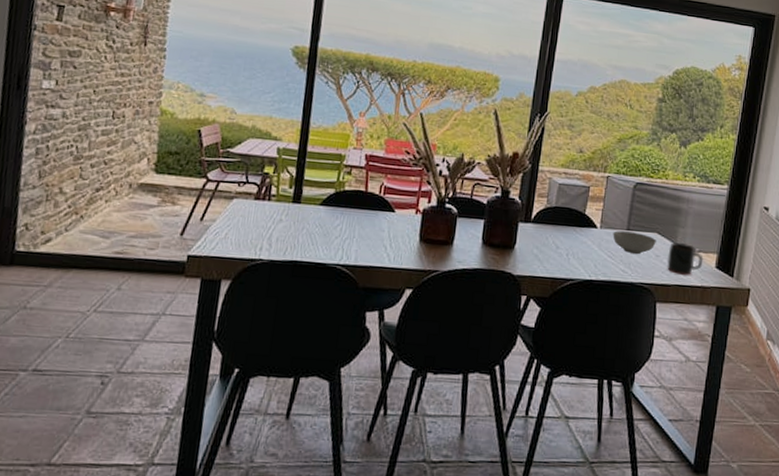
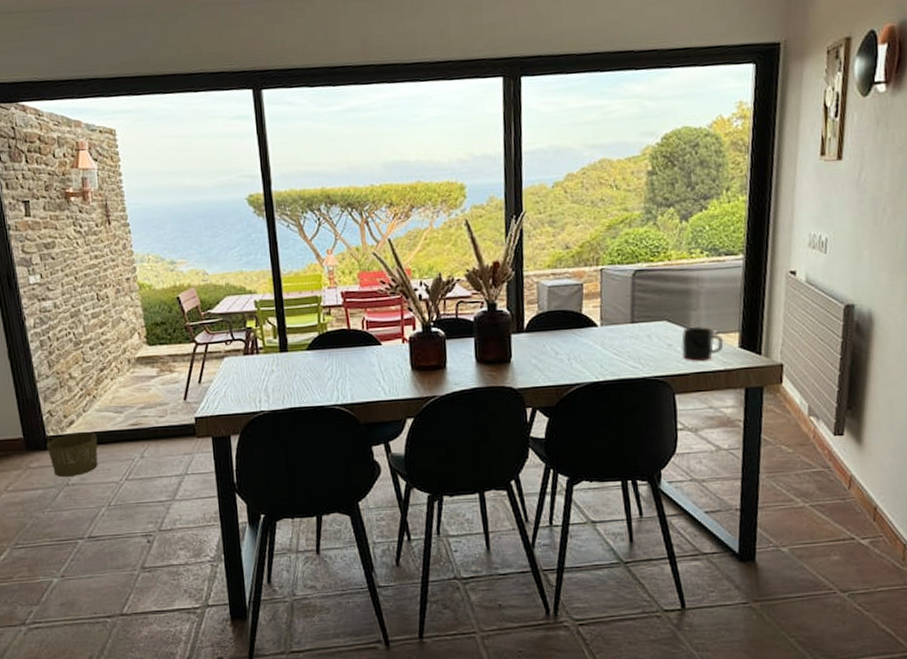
basket: none [11,251,74,299] -> present [46,432,98,477]
bowl: present [613,231,656,255] -> none [616,324,666,348]

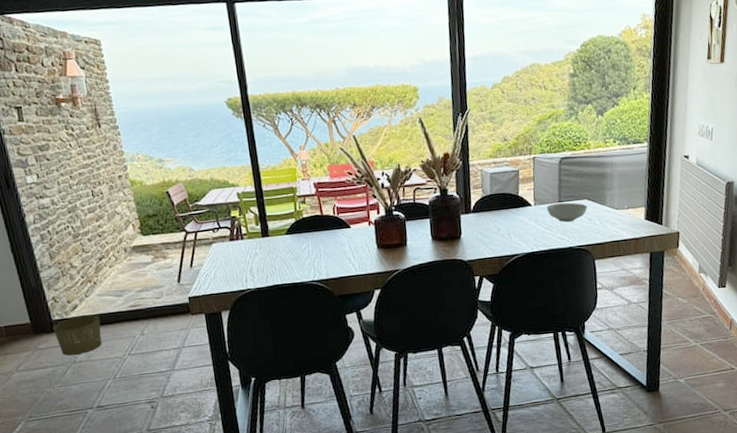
bowl: none [616,324,666,348] -> present [546,202,587,222]
mug: present [681,326,724,361] -> none [599,202,633,232]

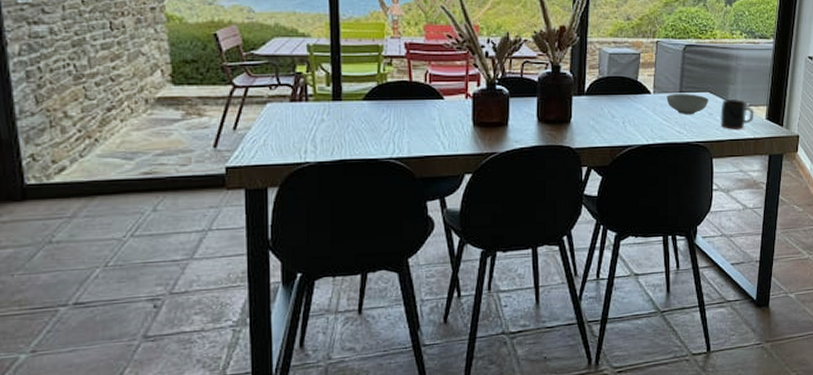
basket: present [52,314,102,356] -> none [24,181,96,233]
mug: none [599,202,633,232] -> present [720,98,754,129]

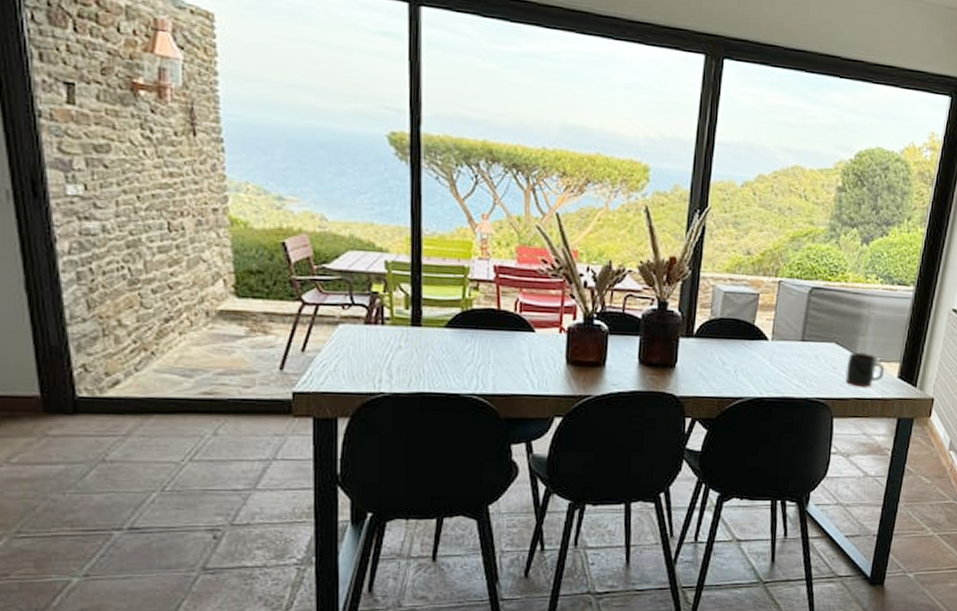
bowl: present [666,94,709,115] -> none [785,342,834,368]

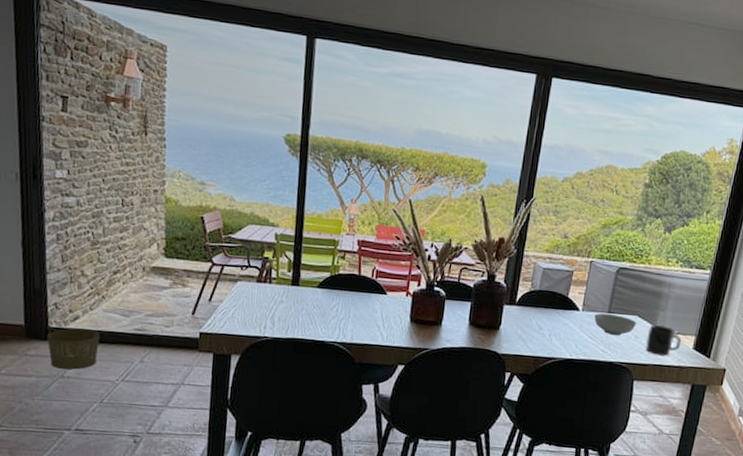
basket: none [75,396,153,451] -> present [47,327,100,370]
bowl: none [785,342,834,368] -> present [594,313,636,336]

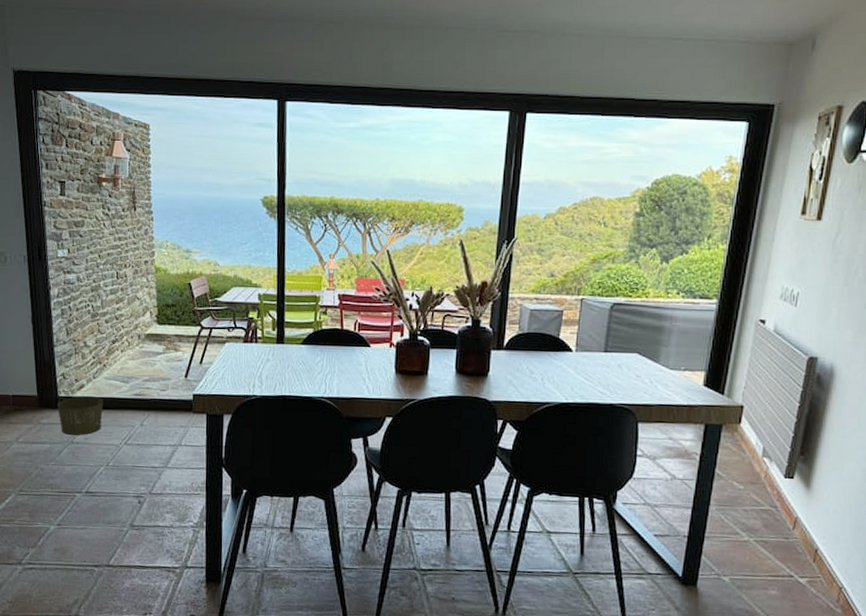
bowl: present [594,313,636,336] -> none [589,353,637,376]
mug: present [646,325,682,356] -> none [649,361,690,394]

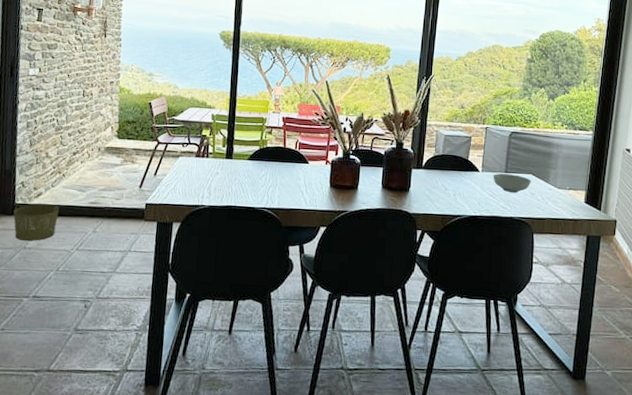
bowl: none [589,353,637,376] -> present [493,173,531,193]

